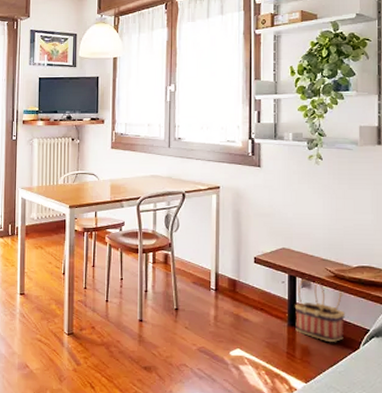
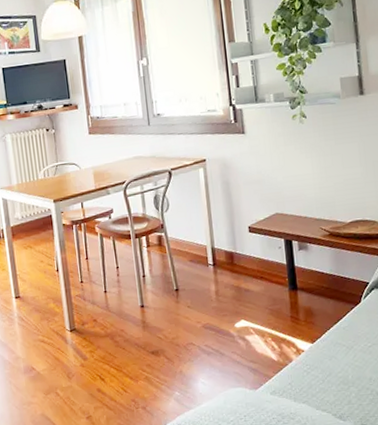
basket: present [294,277,345,343] -> none [293,239,345,301]

